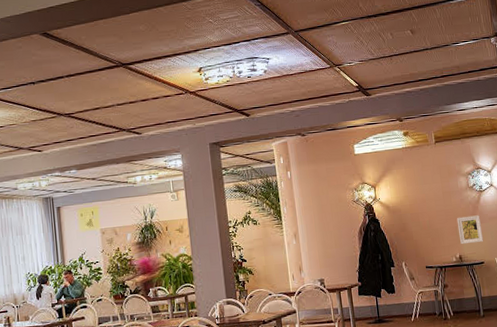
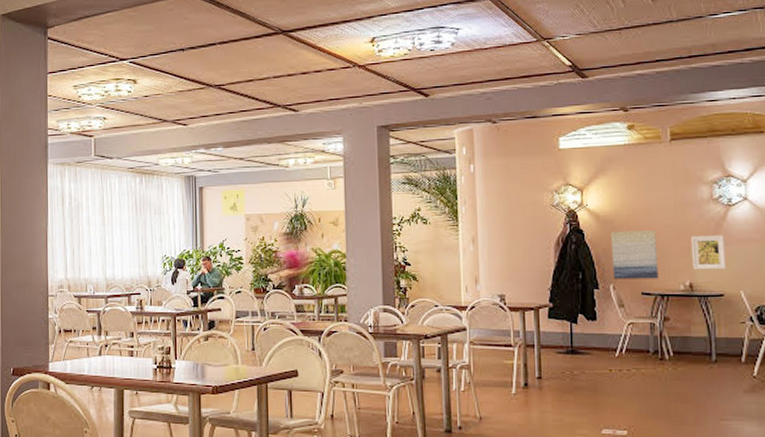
wall art: none [399,215,437,258] -> present [611,231,659,280]

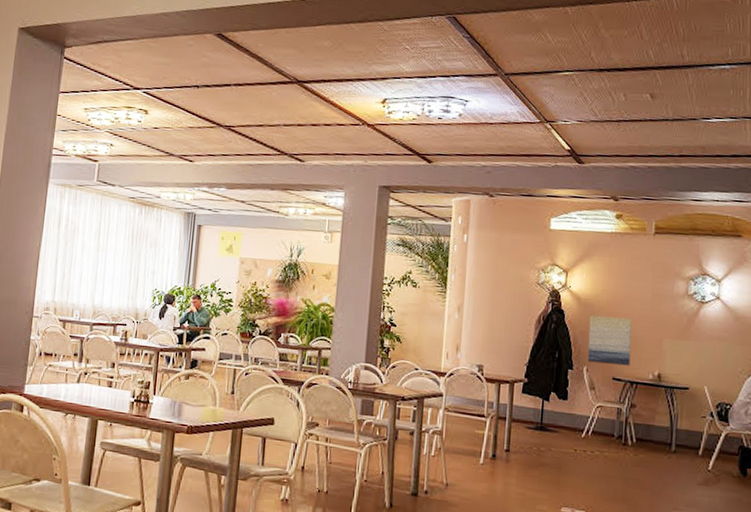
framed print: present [690,235,727,270] -> none [663,328,695,364]

